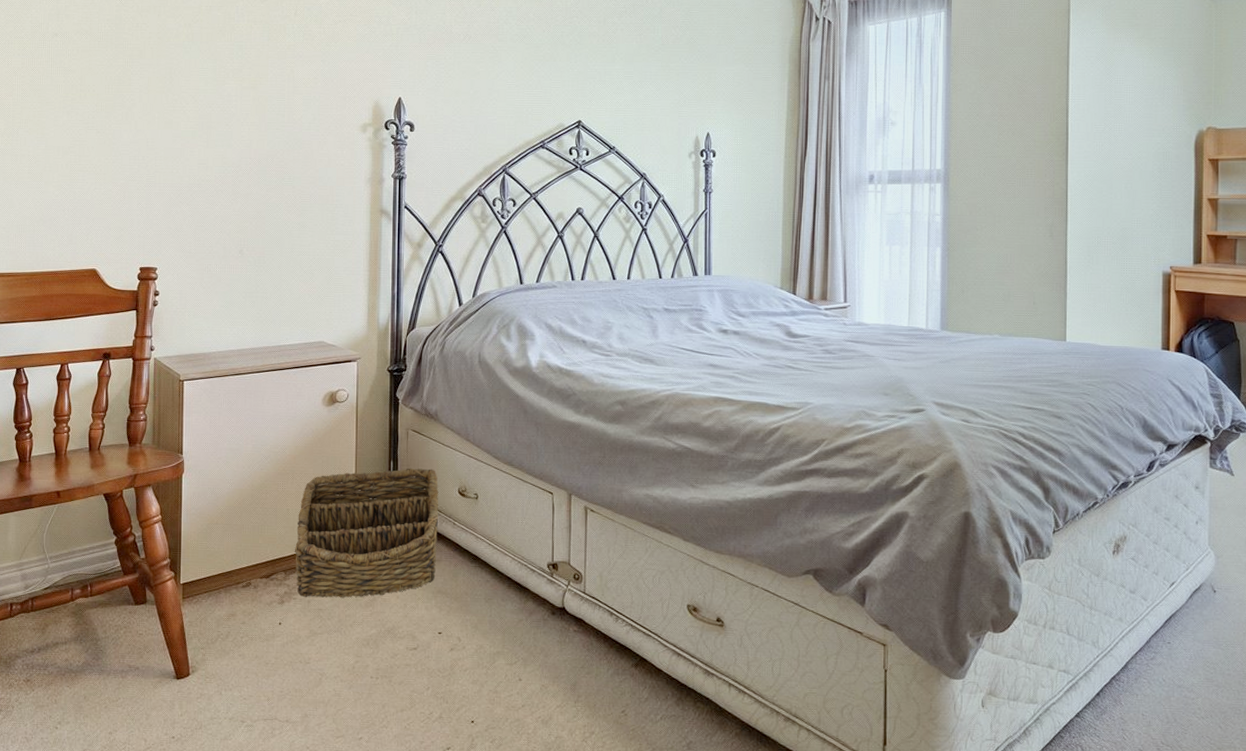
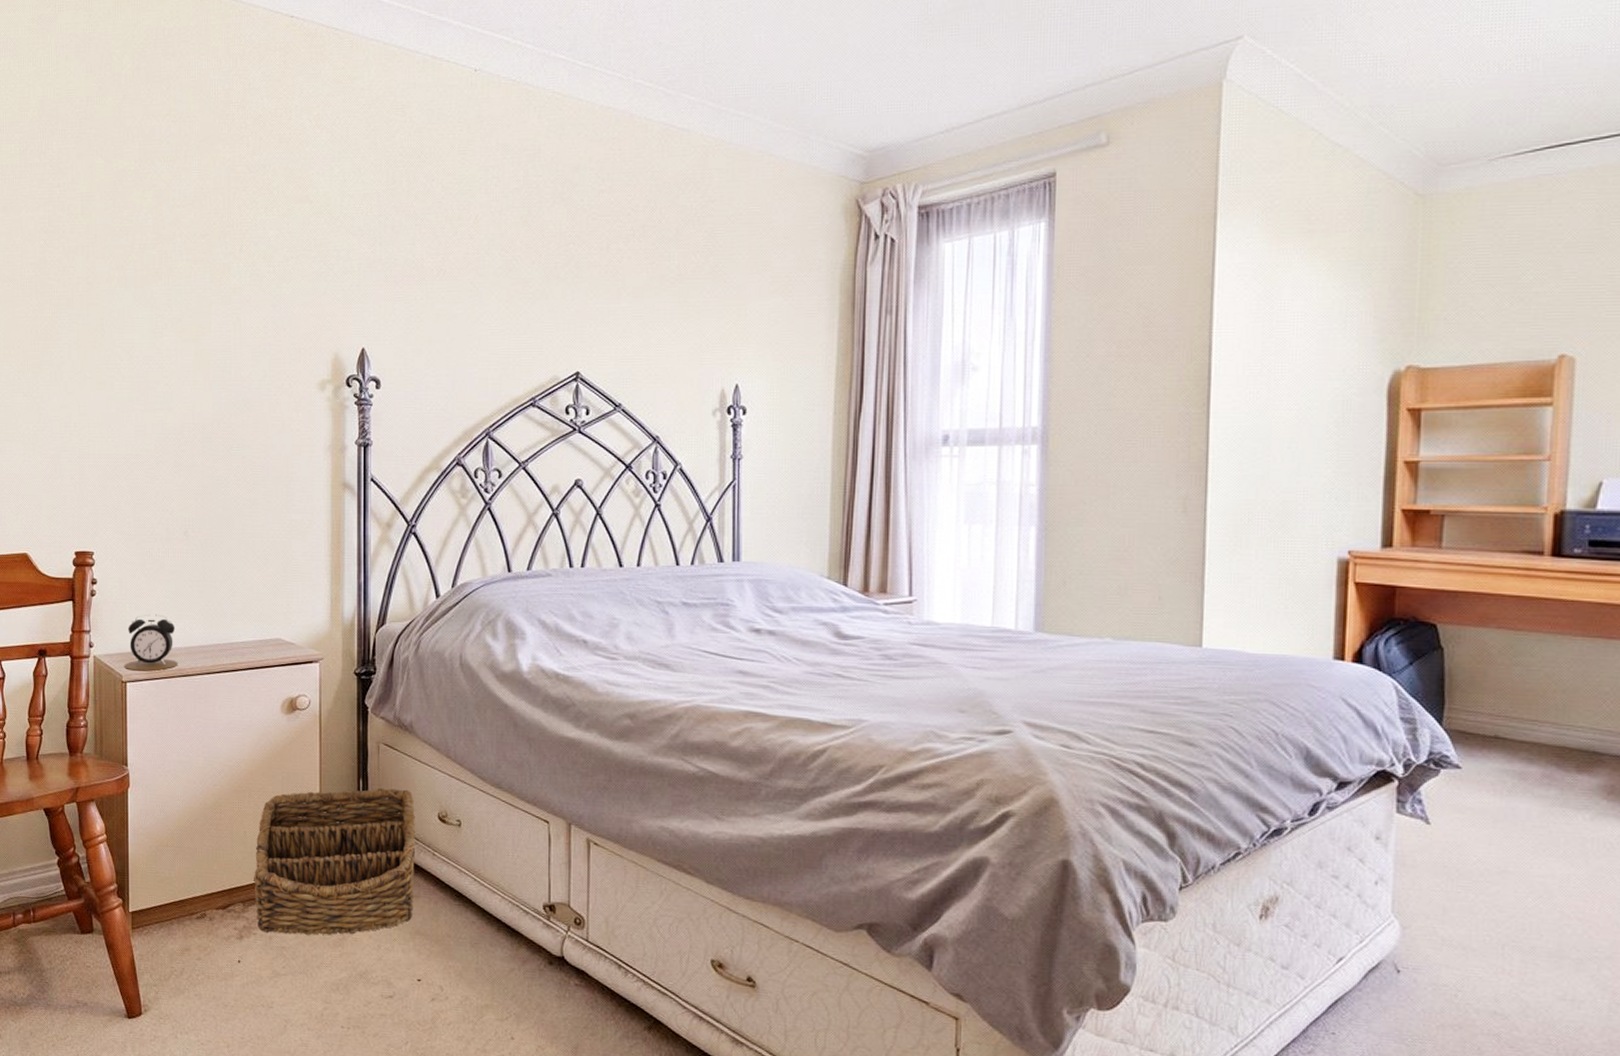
alarm clock: none [182,321,231,371] -> present [124,614,178,671]

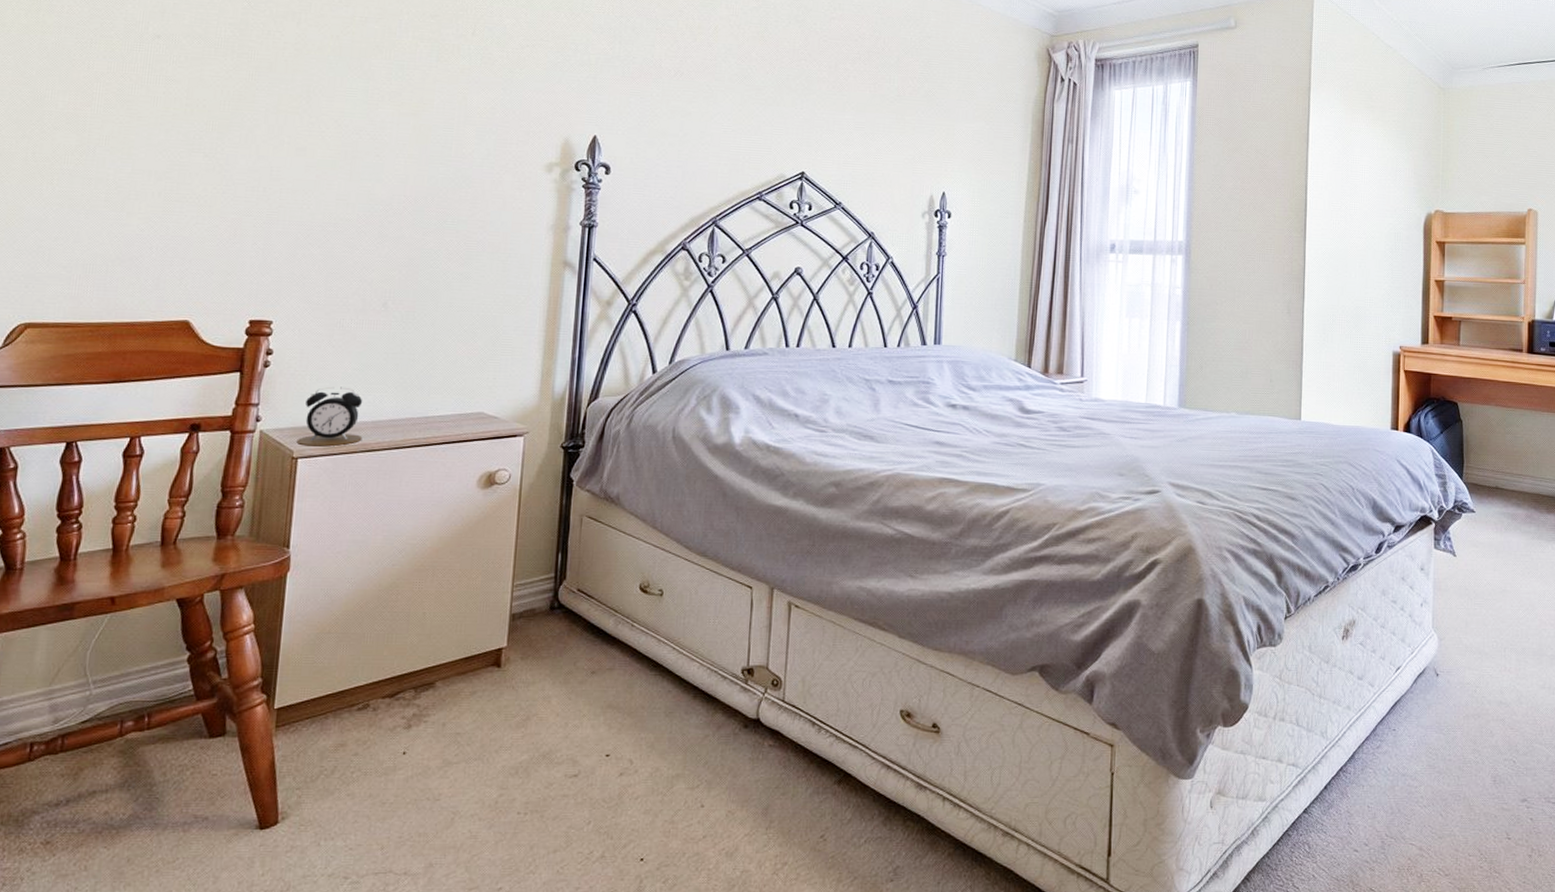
basket: present [254,788,415,935] -> none [429,561,616,719]

